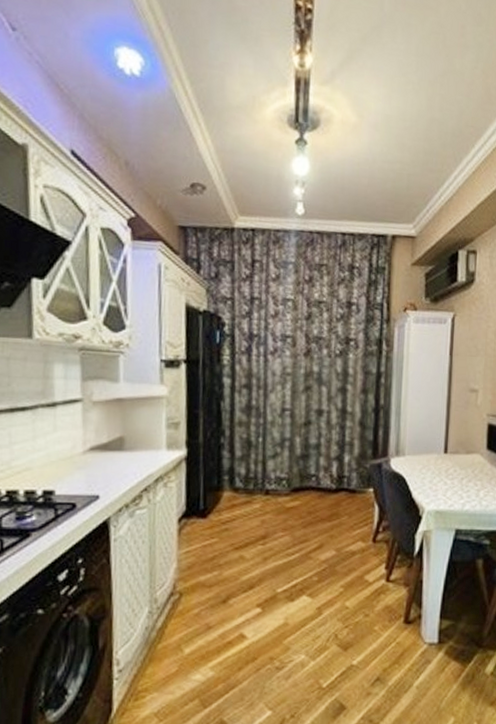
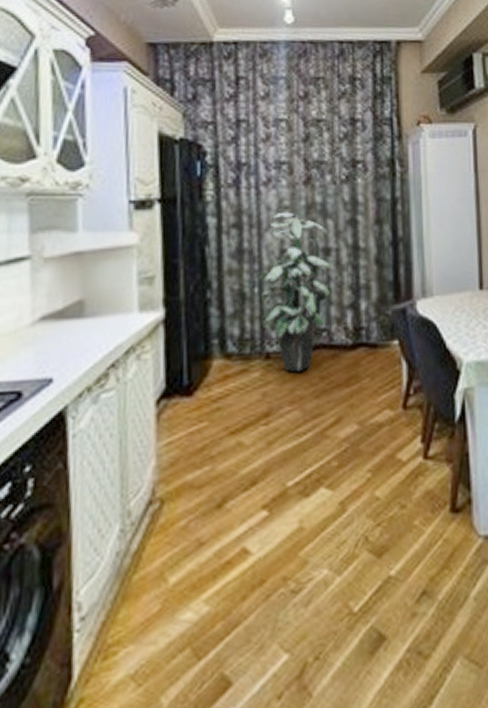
indoor plant: none [258,377,323,506] -> present [252,212,331,372]

